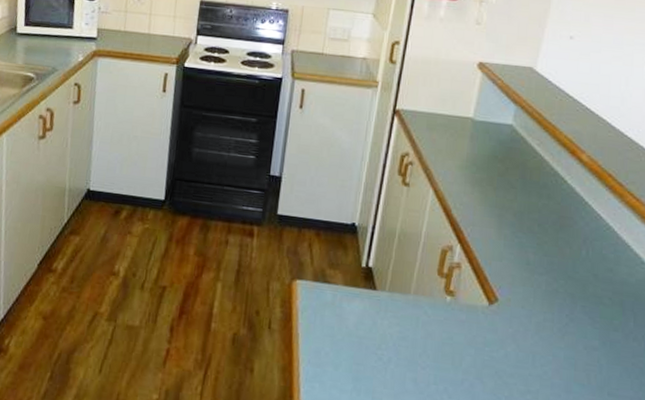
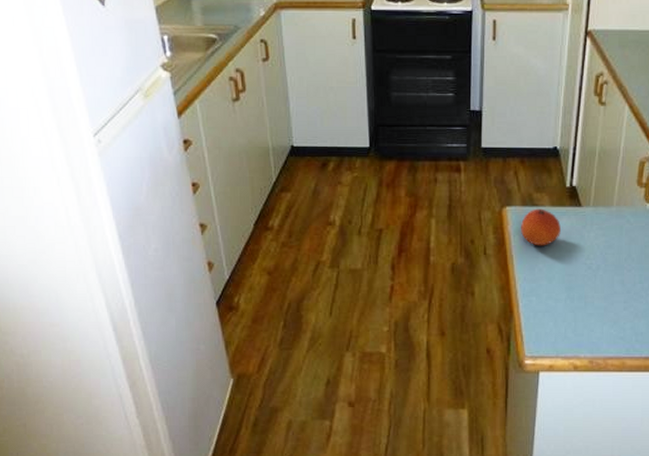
fruit: none [310,286,353,328] -> present [521,208,561,246]

